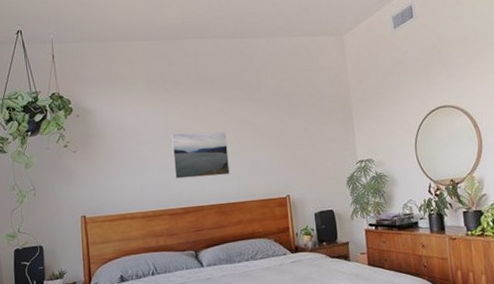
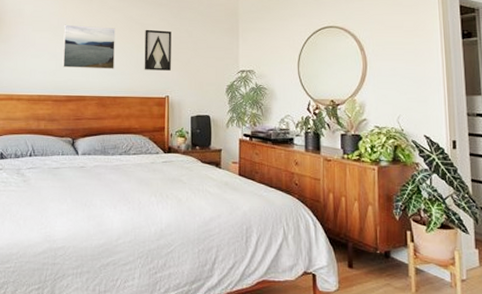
wall art: none [257,128,289,172] -> present [144,29,171,71]

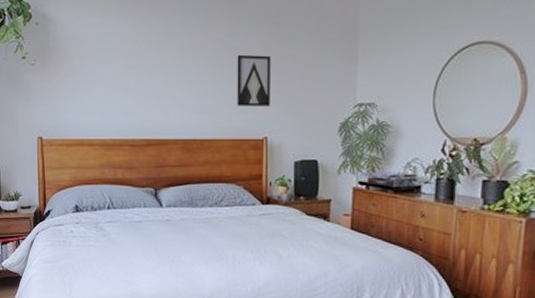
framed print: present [62,24,115,70] -> none [137,51,200,107]

